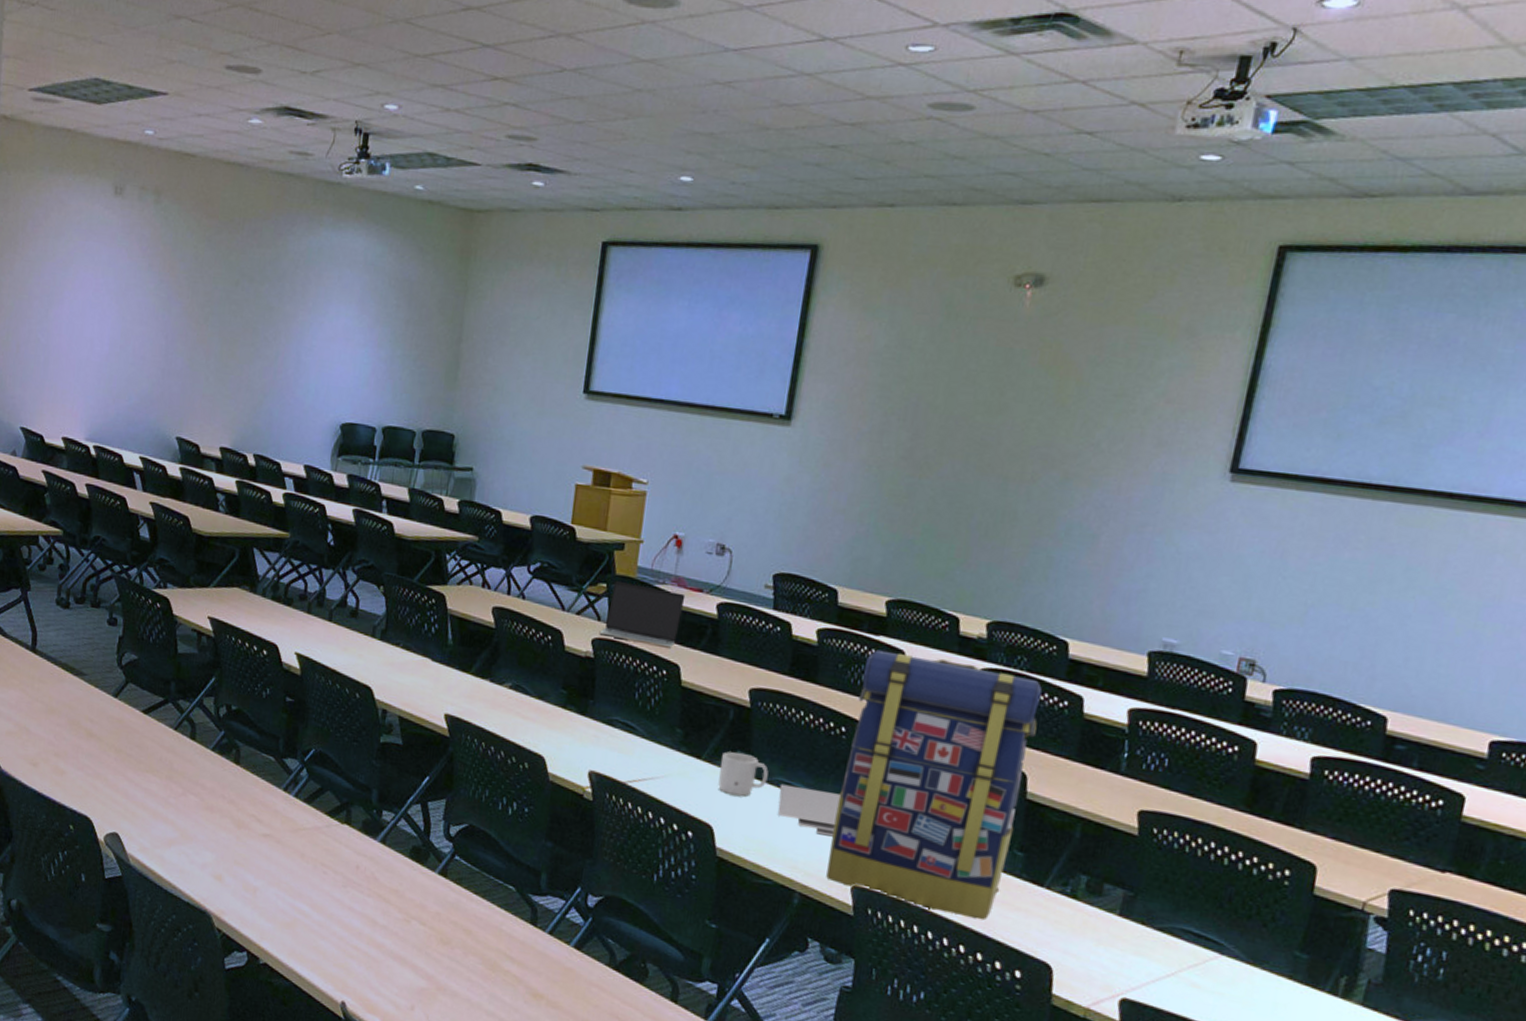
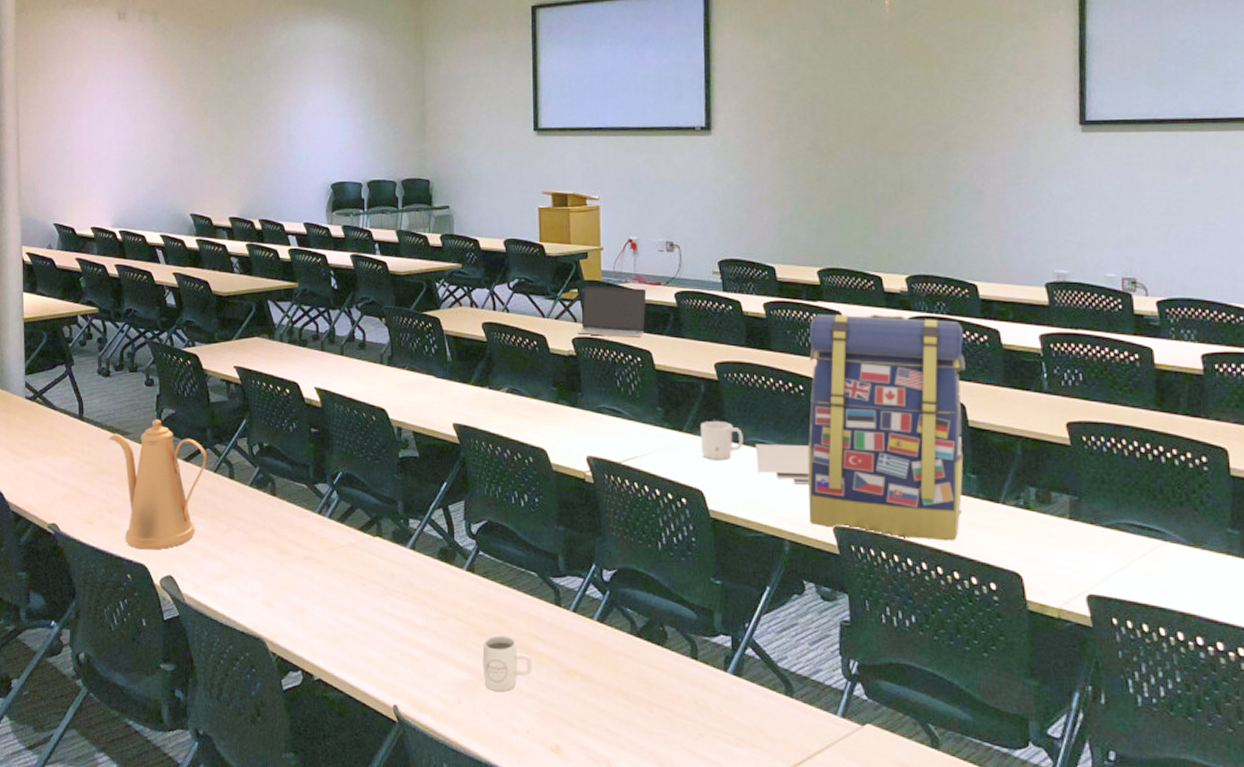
coffee pot: none [62,662,169,804] -> present [109,418,208,550]
mug: none [442,946,497,1005] -> present [482,635,532,691]

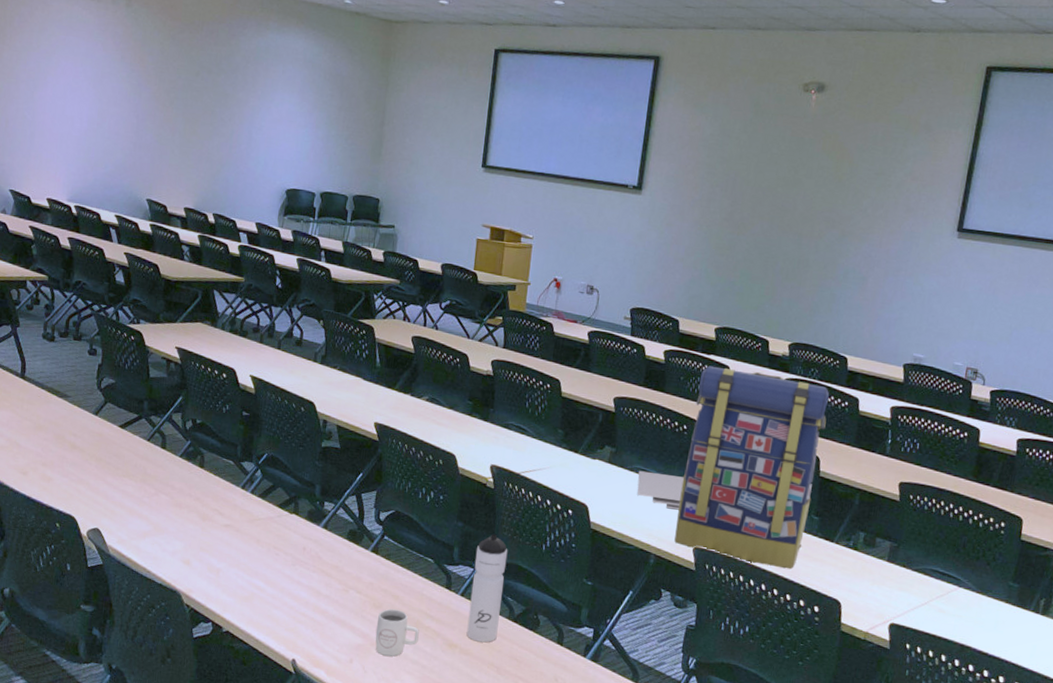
coffee pot: present [109,418,208,550] -> none [48,386,143,504]
laptop: present [577,286,647,339] -> none [497,315,564,368]
water bottle: none [583,535,621,665] -> present [466,533,508,643]
mug: present [699,422,743,459] -> none [591,446,630,481]

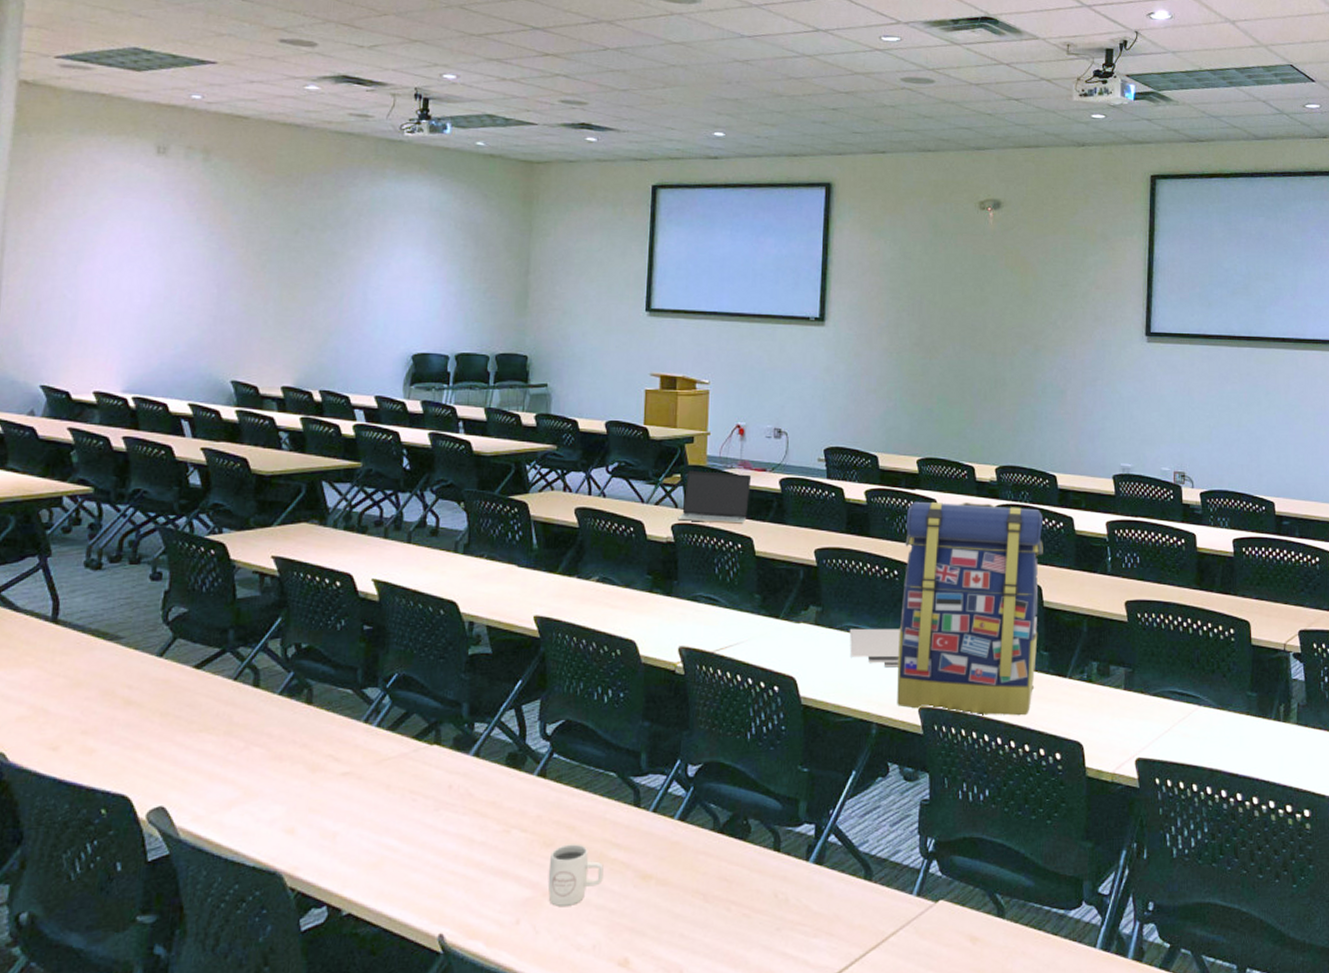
water bottle: present [466,533,508,643] -> none [663,729,707,866]
laptop: none [497,315,564,368] -> present [677,471,752,525]

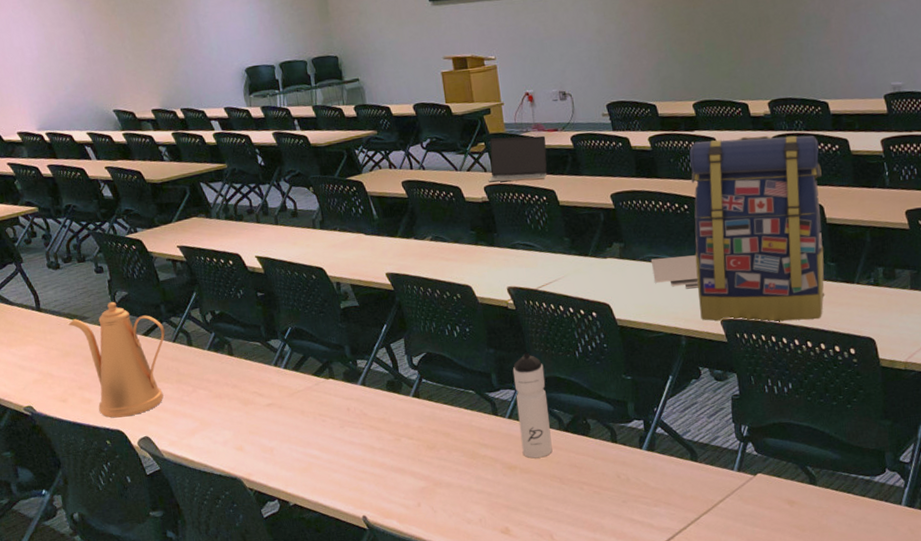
coffee pot: none [92,619,227,778] -> present [68,301,166,418]
mug: present [547,844,604,906] -> none [434,446,478,492]
water bottle: none [663,729,707,866] -> present [512,352,553,459]

